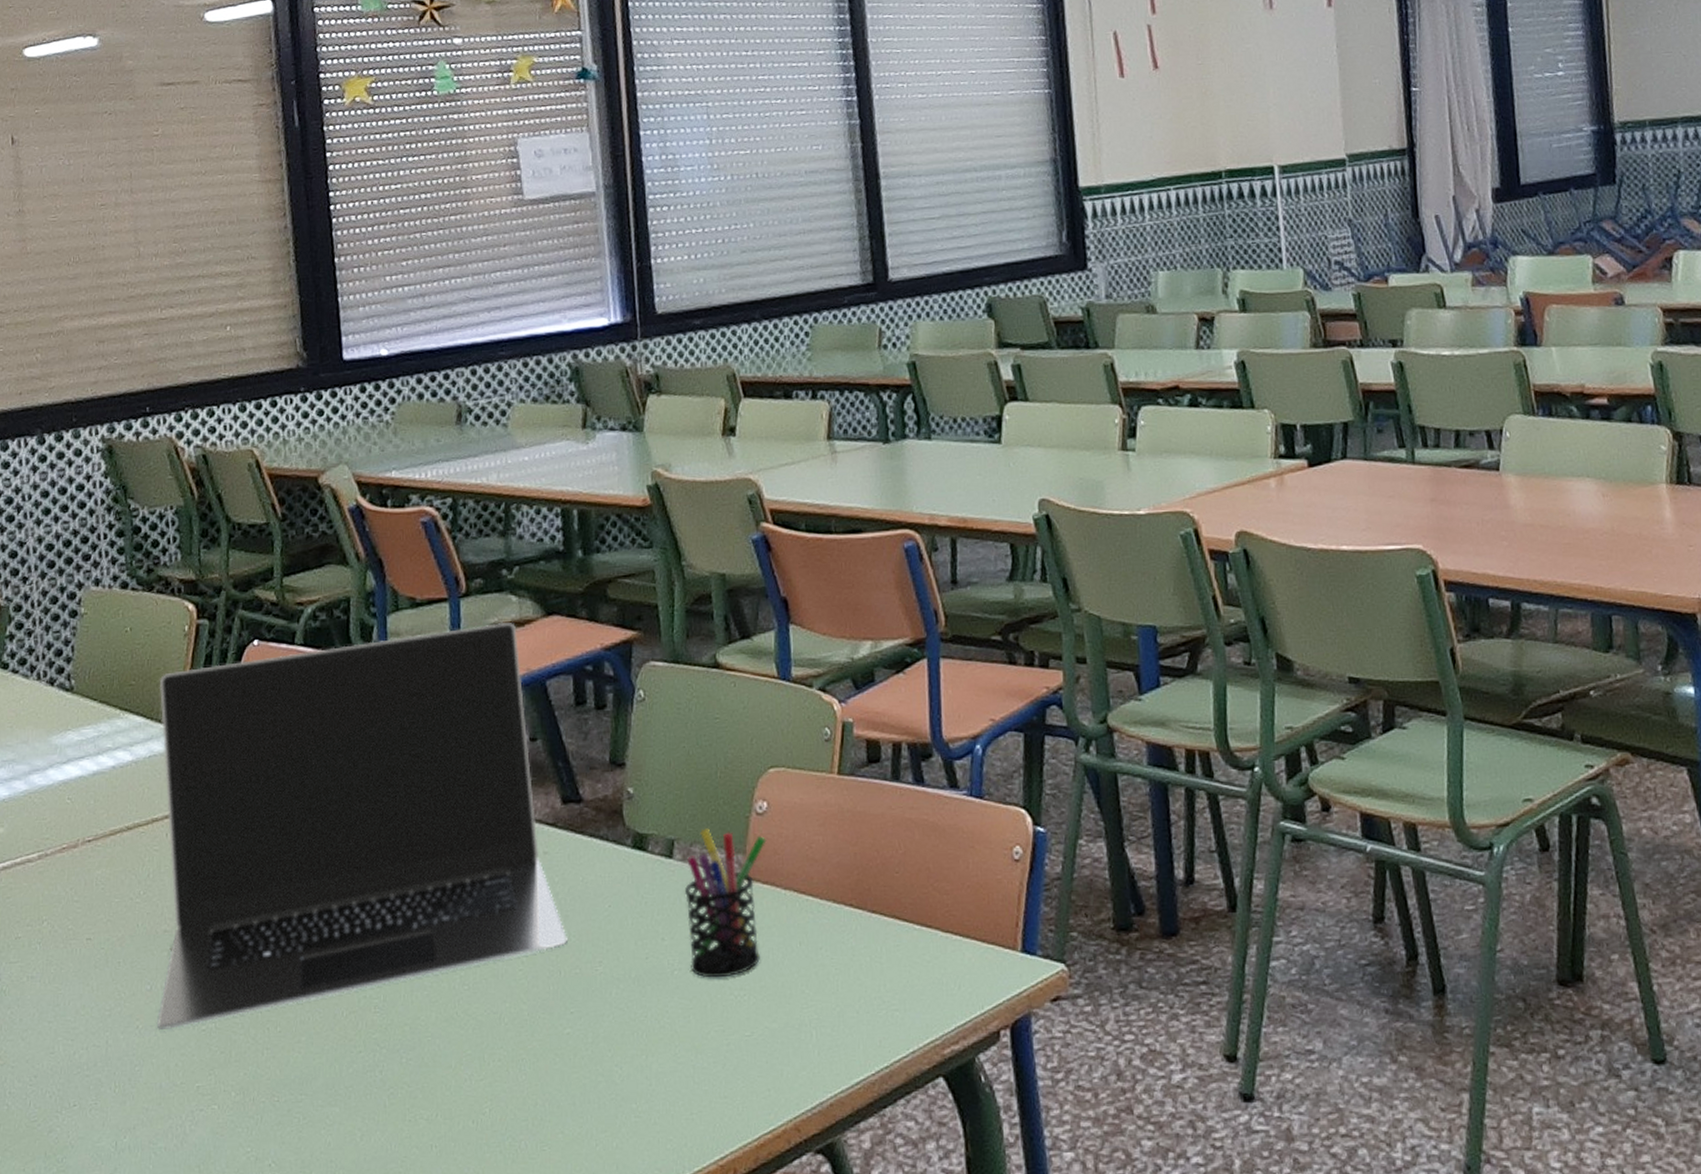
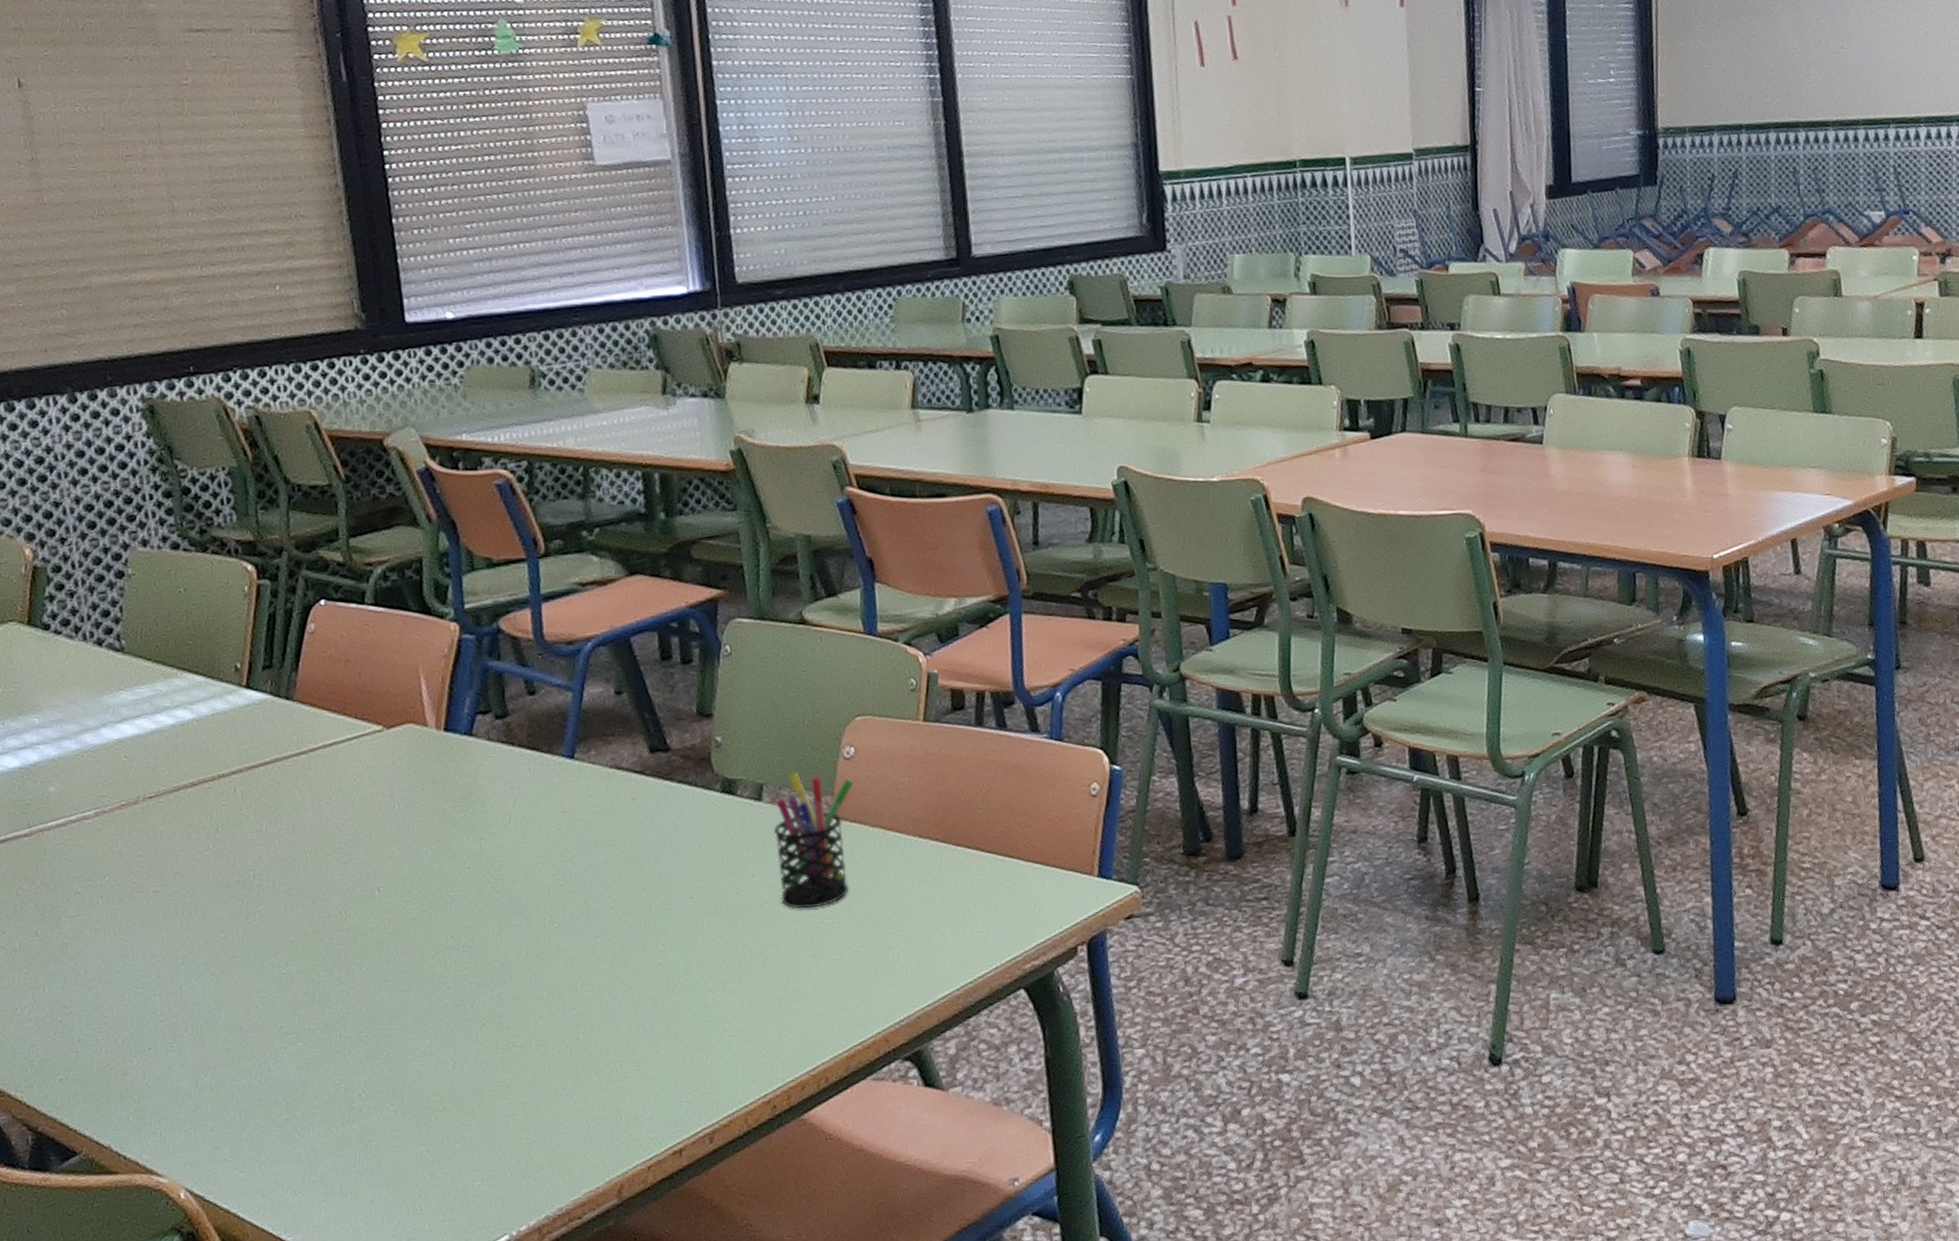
laptop: present [157,622,567,1031] -> none [219,581,658,976]

